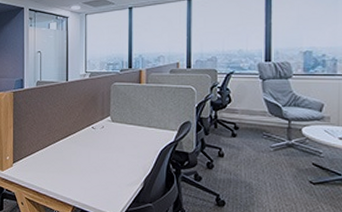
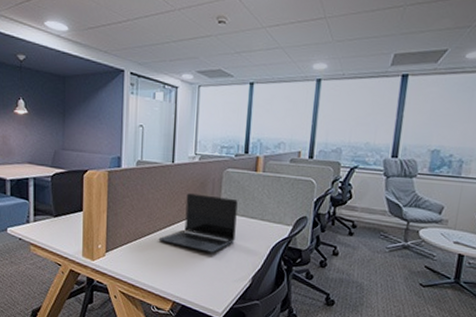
laptop: none [57,107,126,159] -> present [158,193,238,253]

